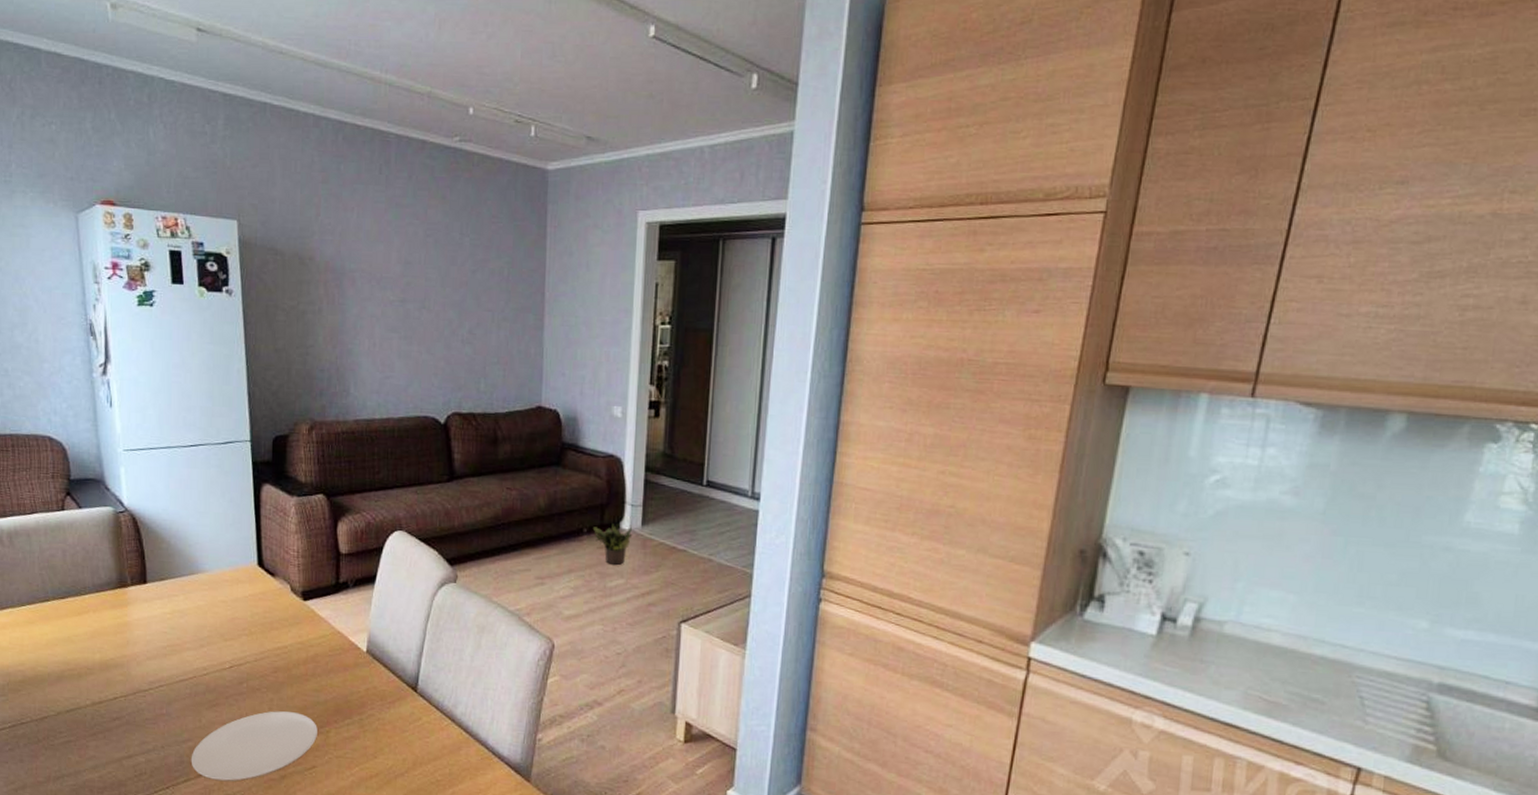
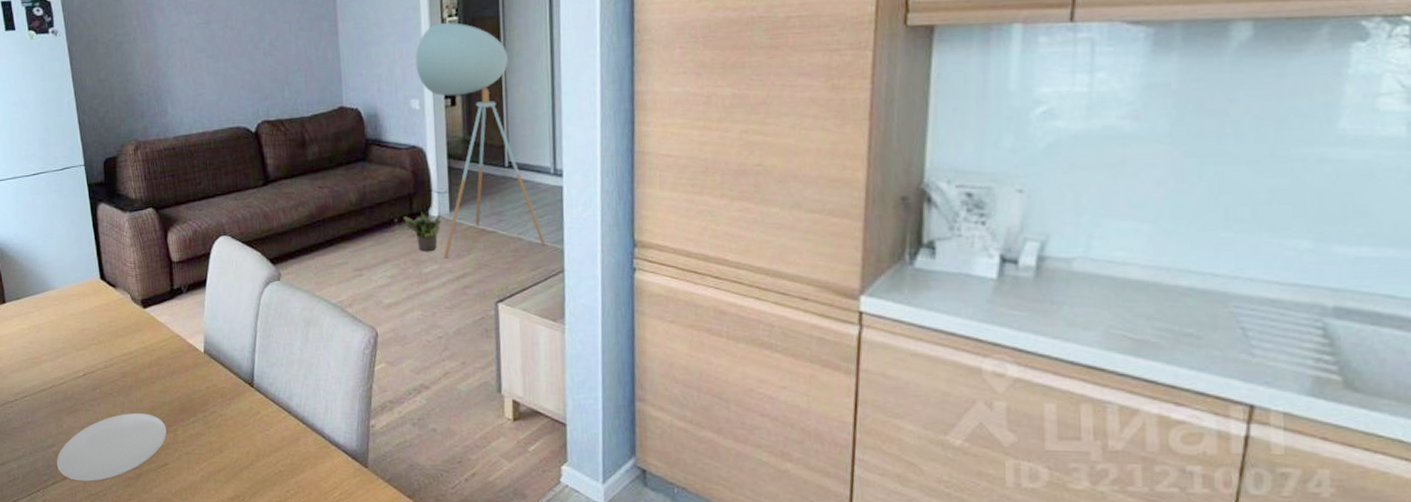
floor lamp: none [622,329,736,574] -> present [415,22,546,258]

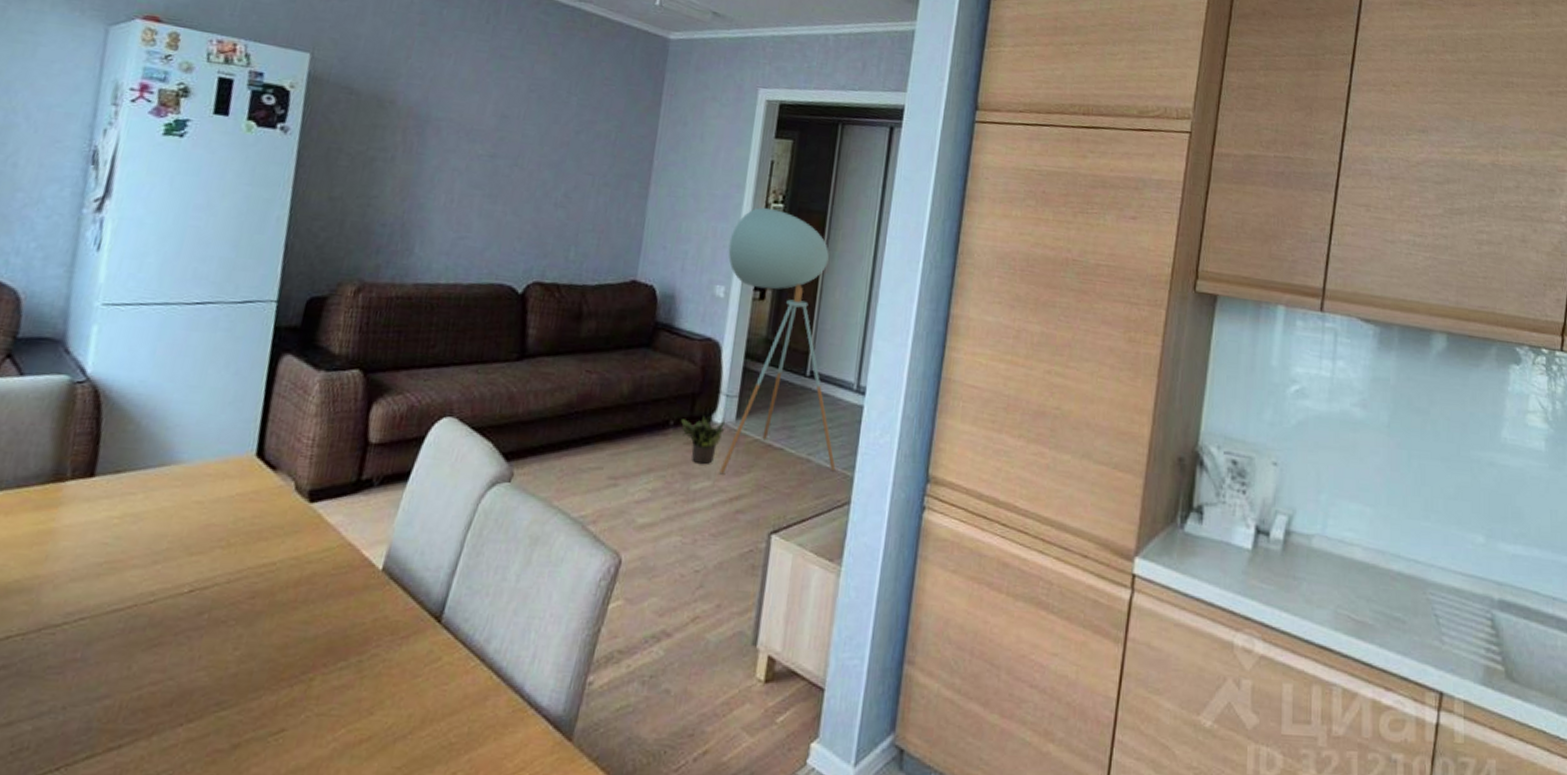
plate: present [56,413,167,483] -> none [102,651,298,757]

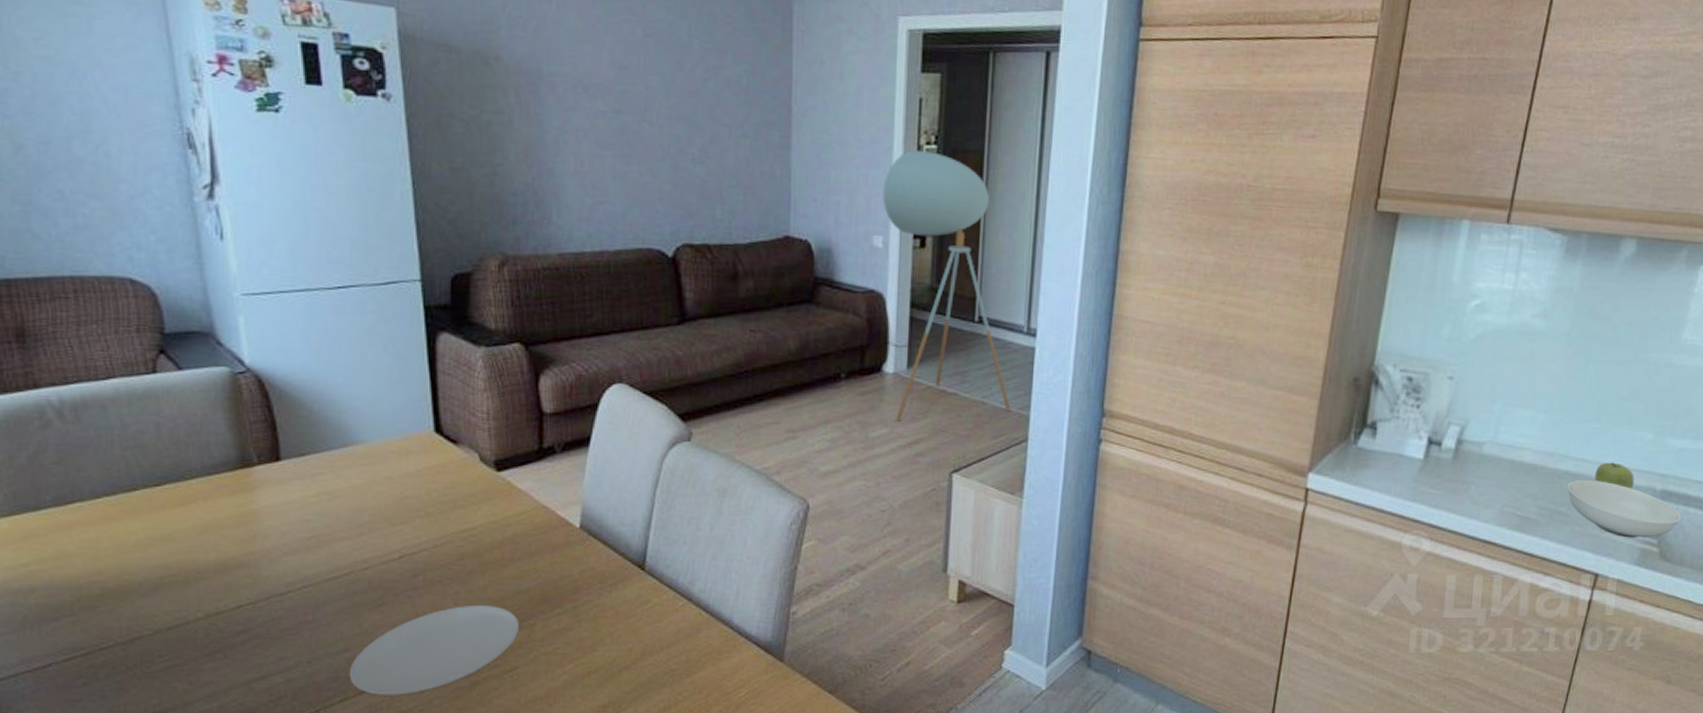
plate: none [102,651,298,757] -> present [349,606,519,697]
potted plant: present [680,414,725,465] -> none [851,365,897,414]
bowl: none [1402,582,1524,654] -> present [1567,479,1682,538]
fruit: none [1429,565,1470,597] -> present [1594,462,1634,489]

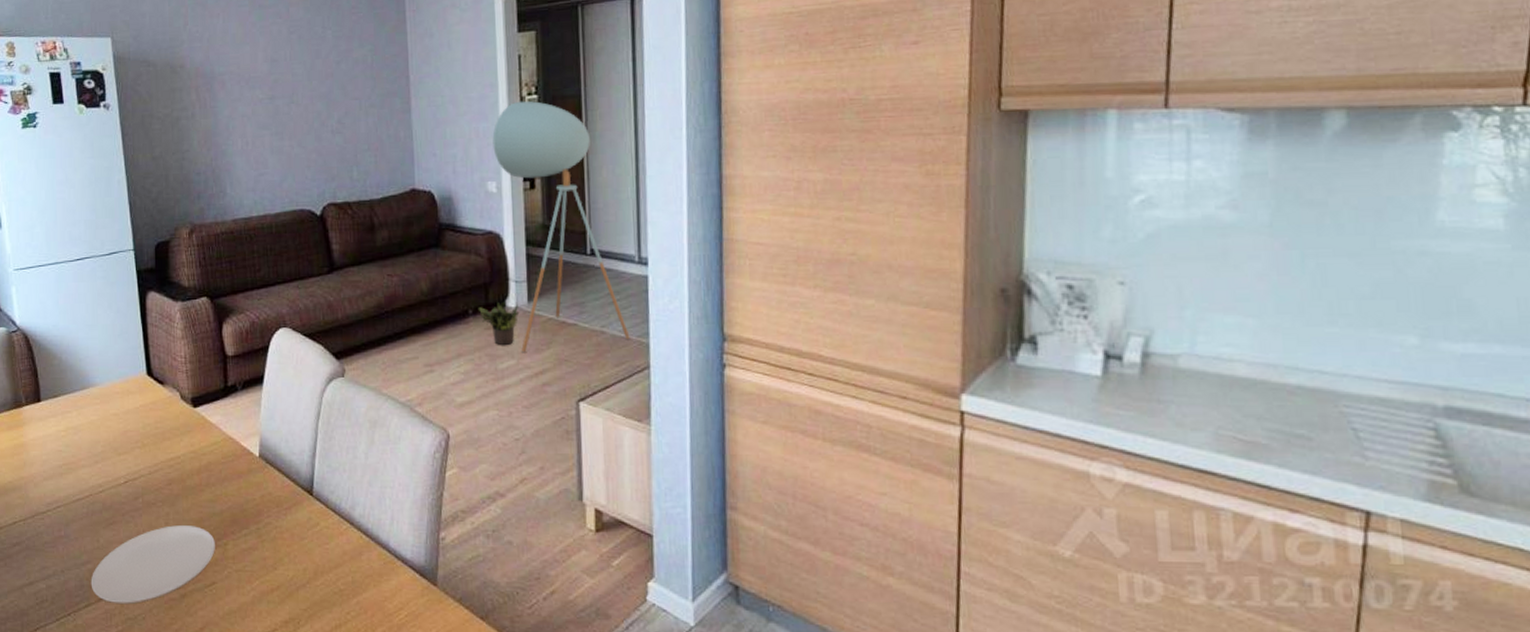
potted plant: none [851,365,897,414] -> present [478,301,520,346]
bowl: present [1567,479,1682,538] -> none [1304,395,1484,467]
fruit: present [1594,462,1634,489] -> none [1340,373,1401,406]

